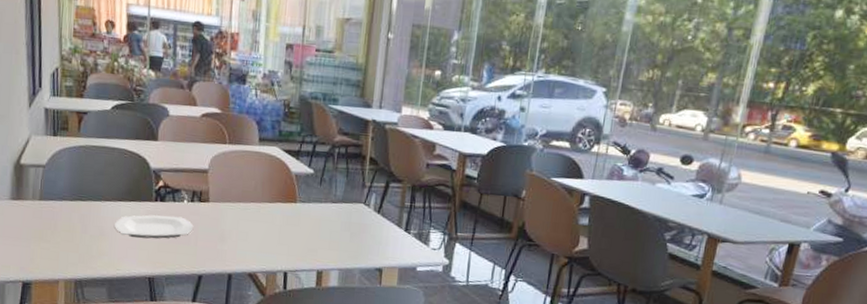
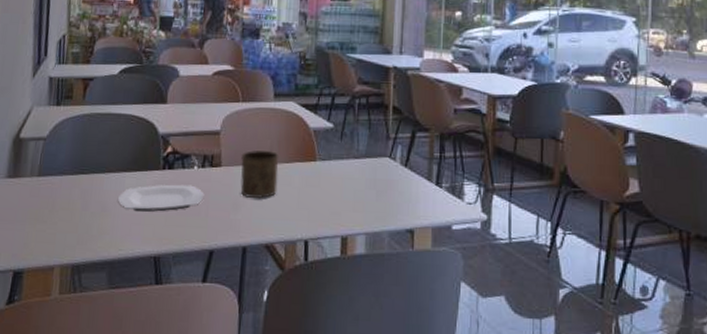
cup: none [226,189,263,234] -> present [240,151,279,199]

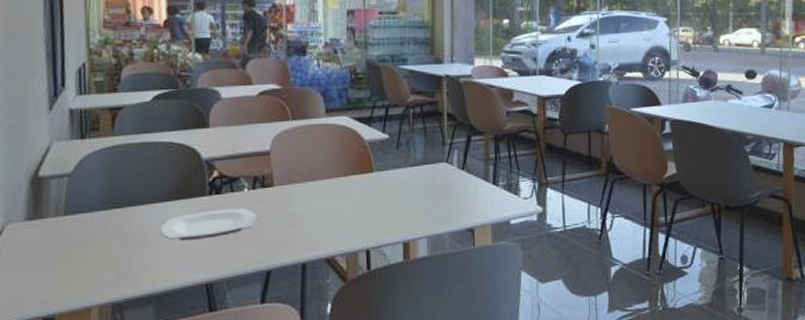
cup: present [240,151,279,199] -> none [294,166,335,215]

